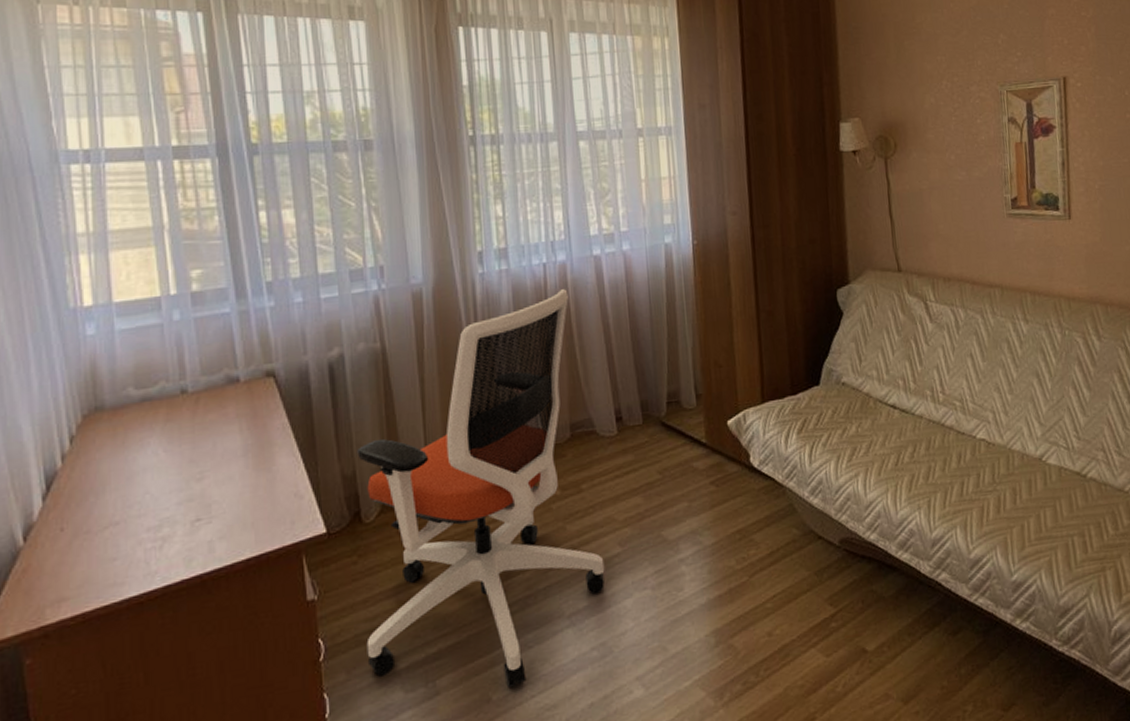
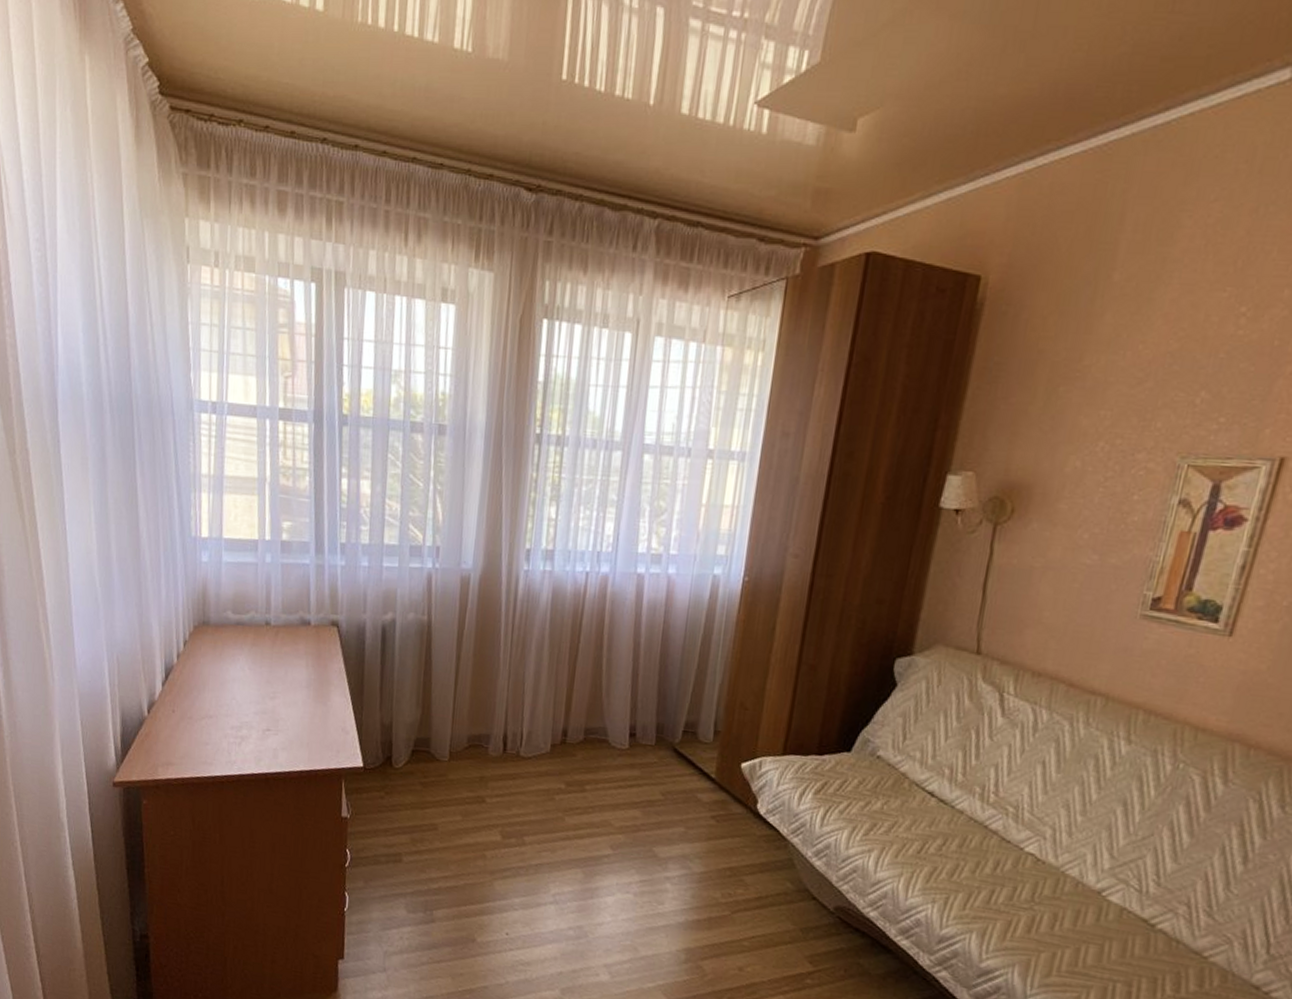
office chair: present [357,289,605,689] -> none [381,600,605,937]

